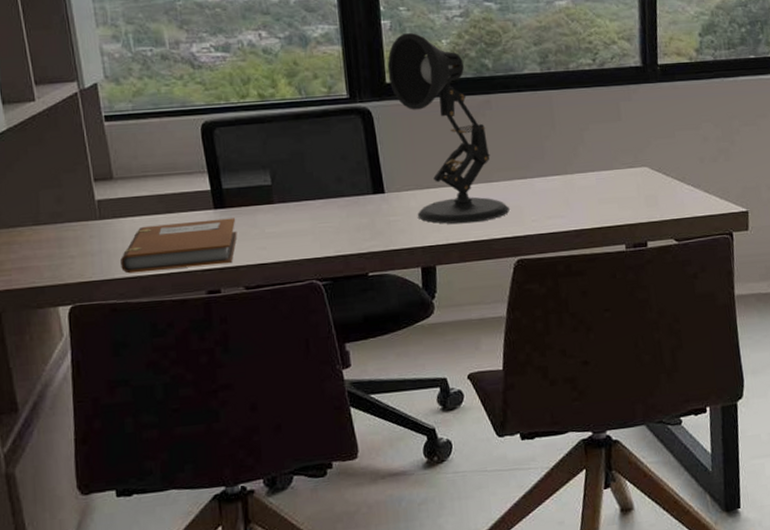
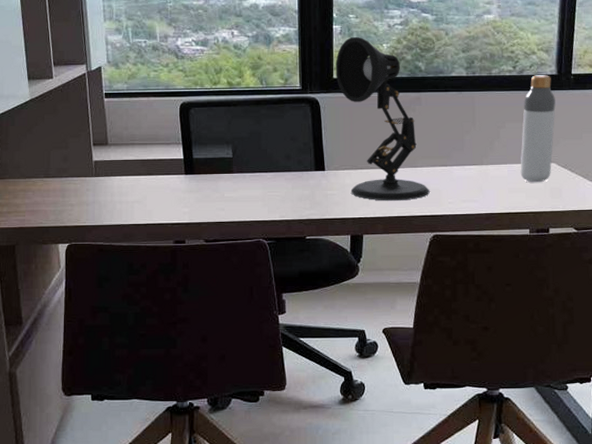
notebook: present [121,218,237,274] -> none [109,183,202,222]
bottle: none [607,67,645,191] -> present [520,75,556,183]

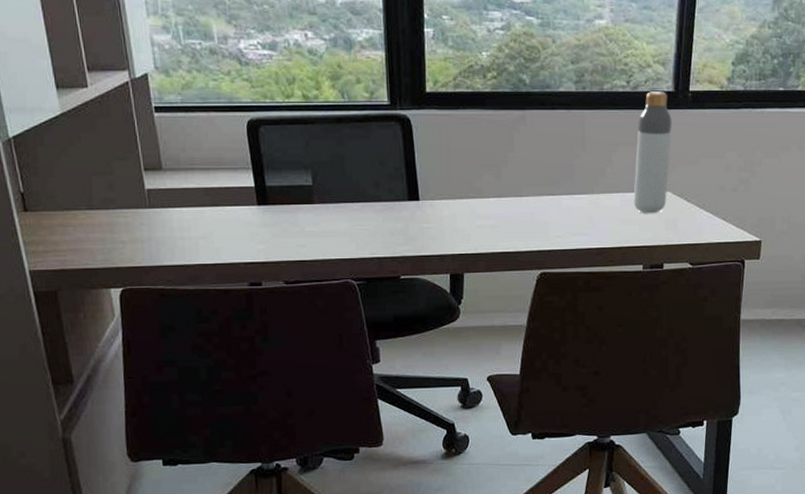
desk lamp: present [335,36,430,201] -> none [428,42,536,235]

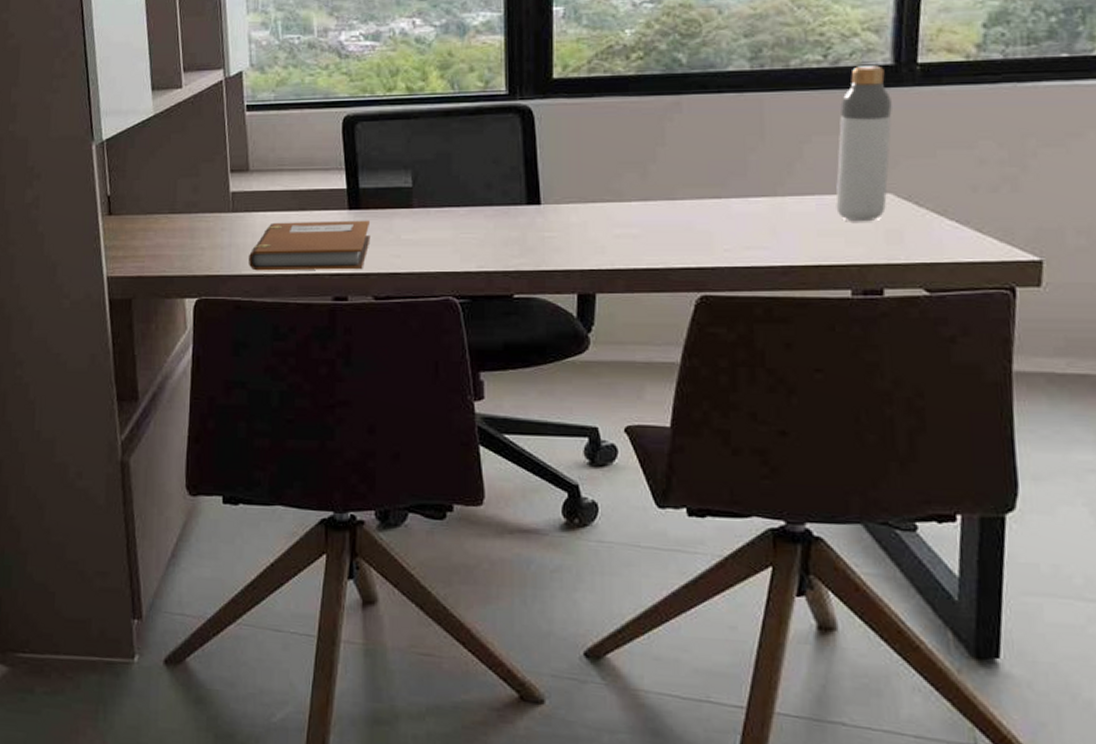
notebook: none [169,215,279,262] -> present [249,220,371,271]

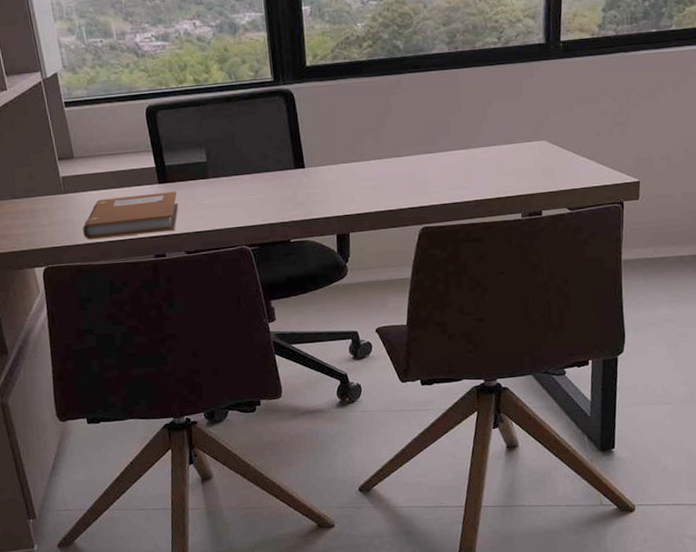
bottle: present [835,65,892,222] -> none [509,44,545,164]

